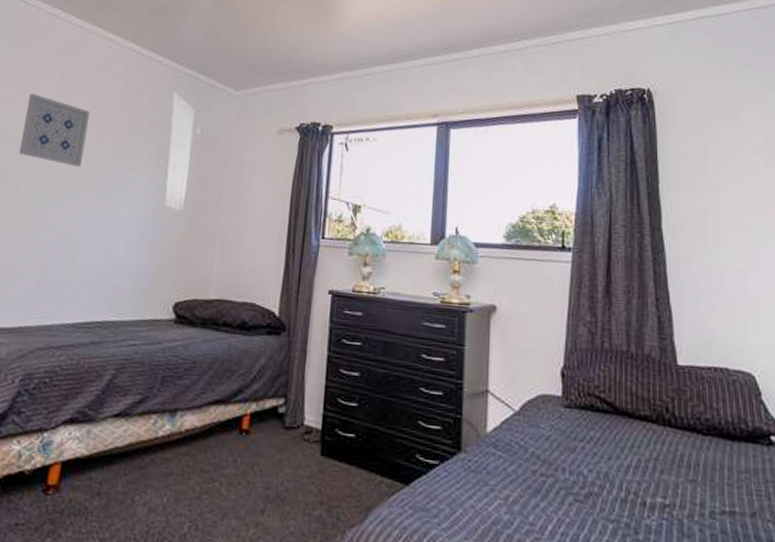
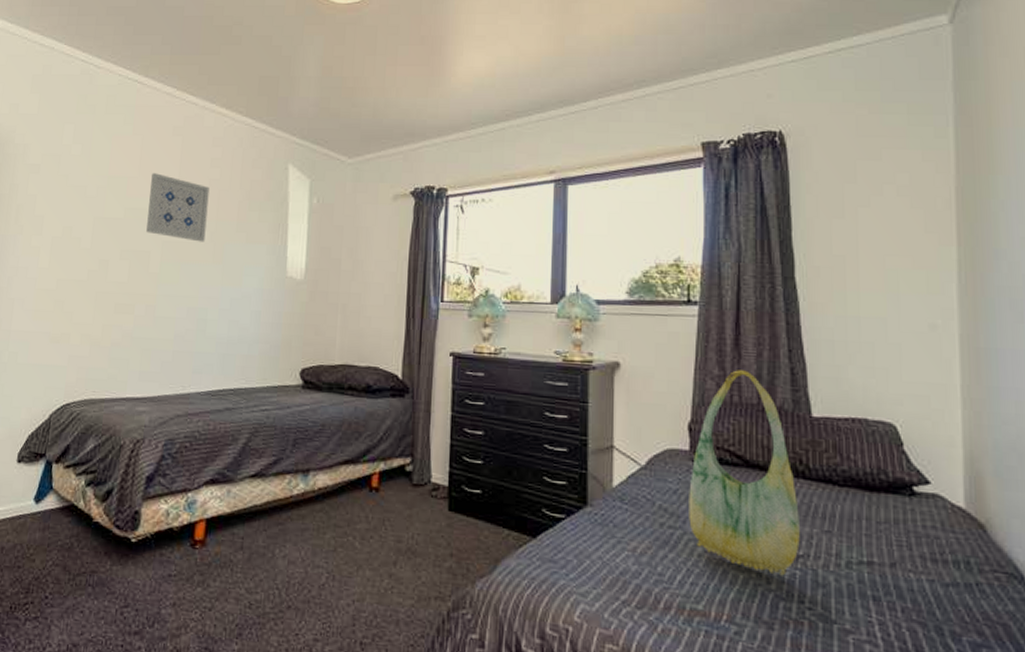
tote bag: none [560,317,666,526] -> present [689,370,800,576]

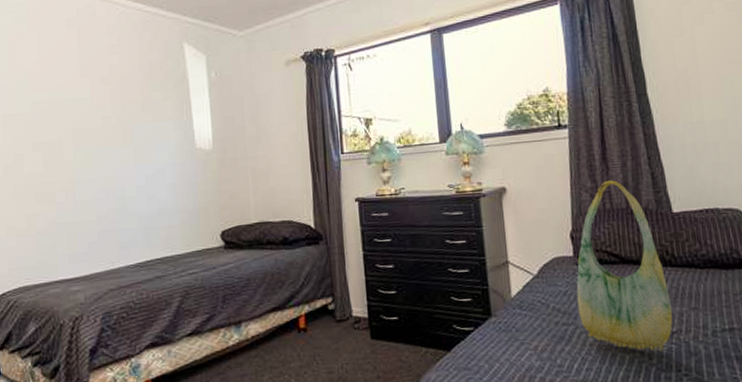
wall art: present [146,173,210,242] -> none [53,65,114,126]

